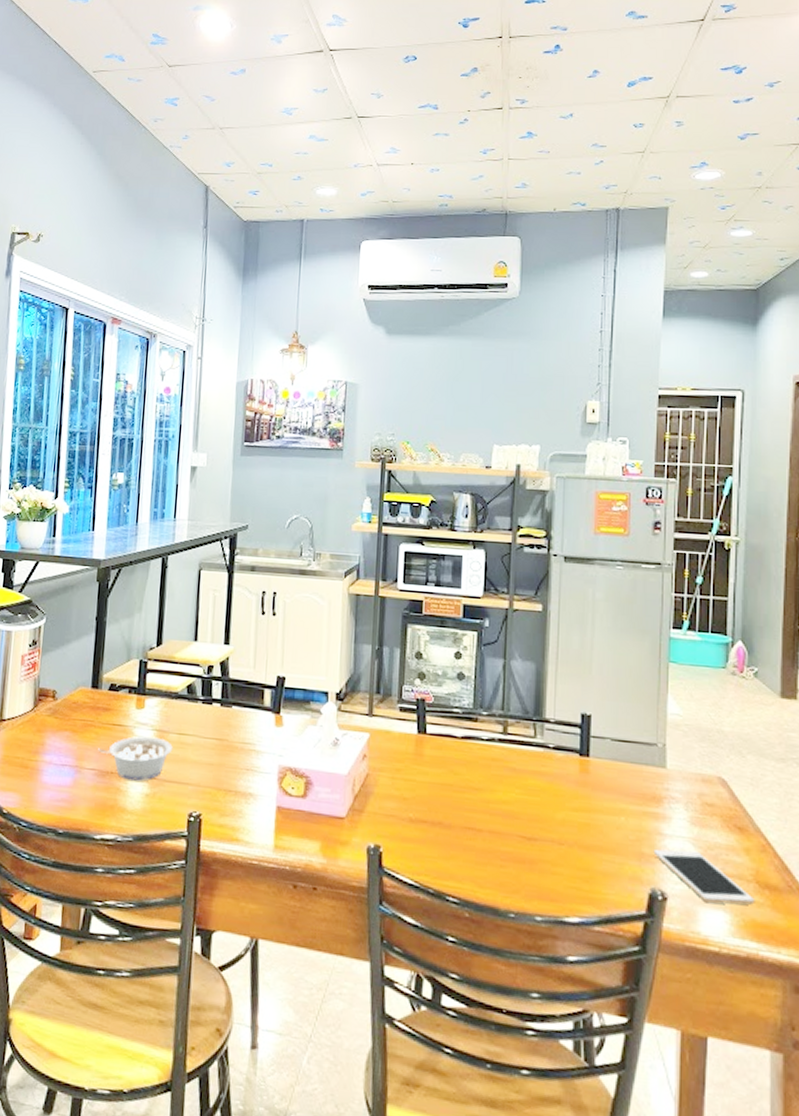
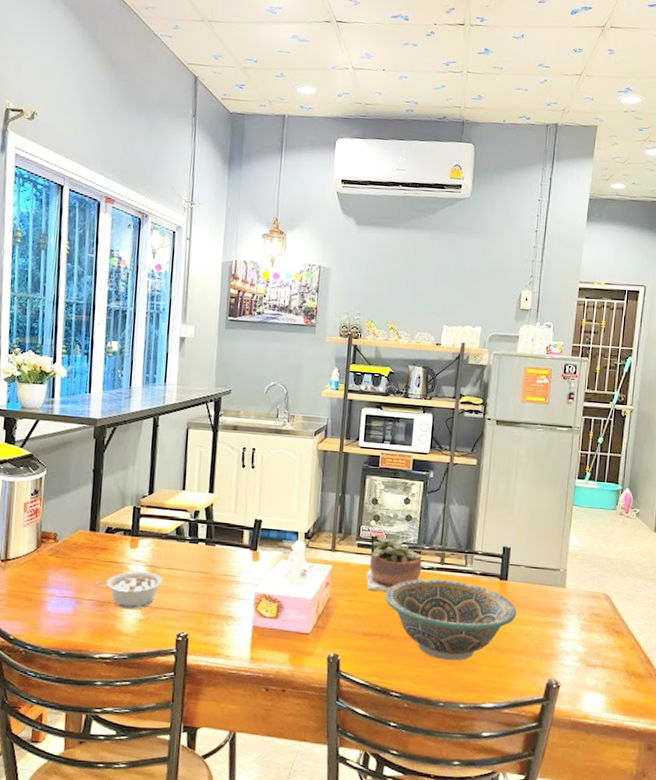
succulent plant: none [411,699,480,767] -> present [366,537,422,591]
bowl: none [435,752,604,860] -> present [385,578,517,661]
cell phone: present [653,848,755,905] -> none [551,649,624,689]

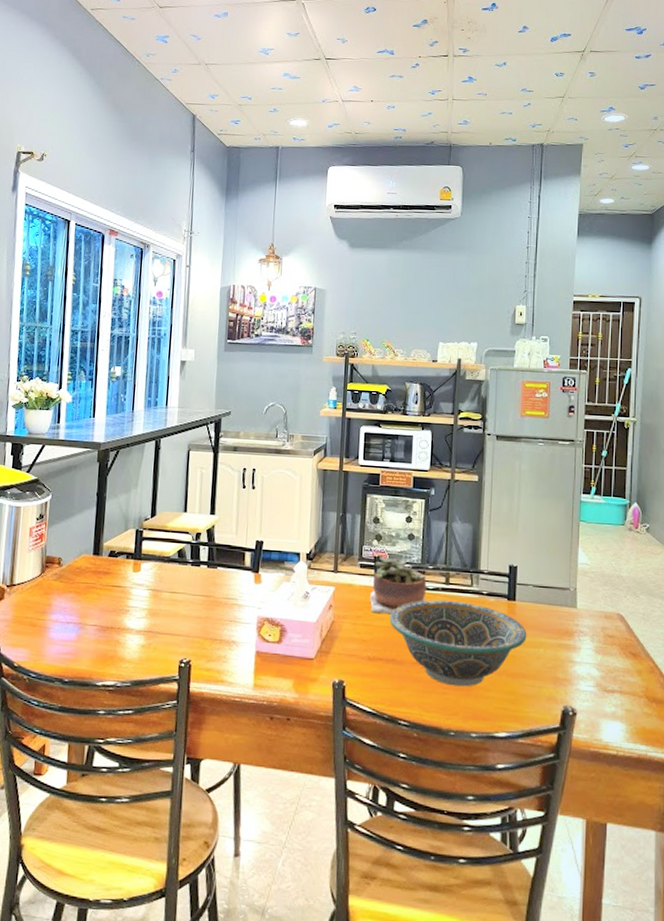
legume: present [96,571,163,609] -> none [99,595,166,634]

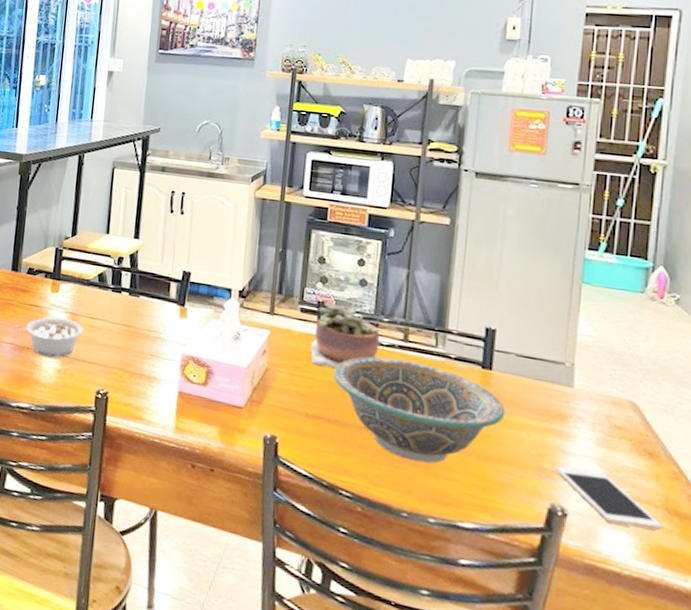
legume: none [99,595,166,634] -> present [16,317,84,358]
cell phone: none [566,673,645,716] -> present [554,465,663,531]

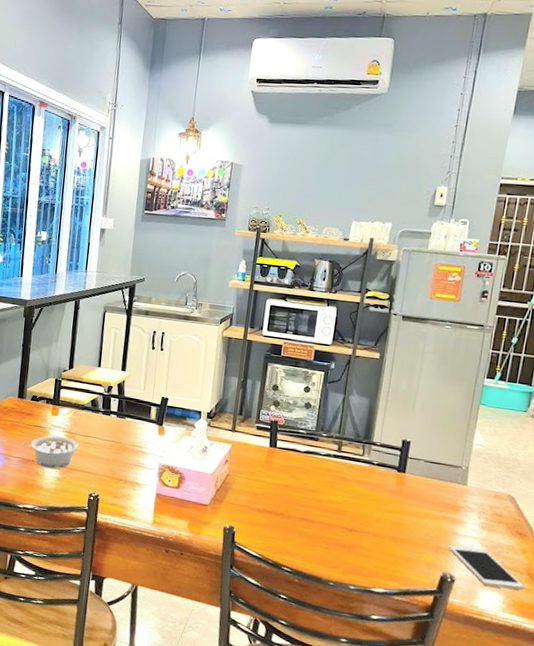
succulent plant: present [311,302,380,368] -> none [263,421,319,473]
bowl: present [333,357,505,464] -> none [280,464,414,545]

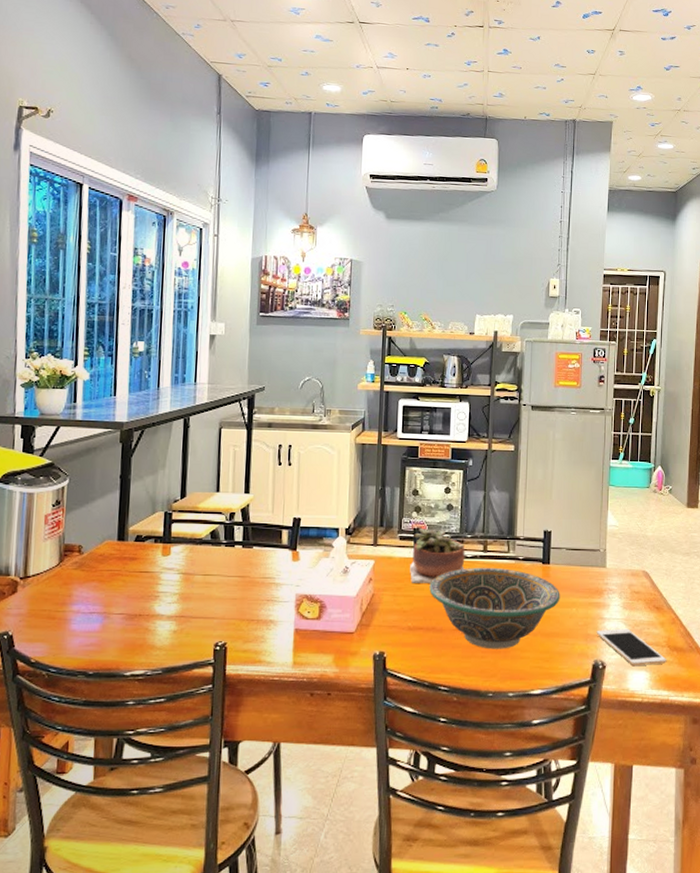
legume: present [22,435,79,468] -> none [126,580,198,620]
succulent plant: none [263,421,319,473] -> present [410,528,465,583]
bowl: none [280,464,414,545] -> present [429,567,560,649]

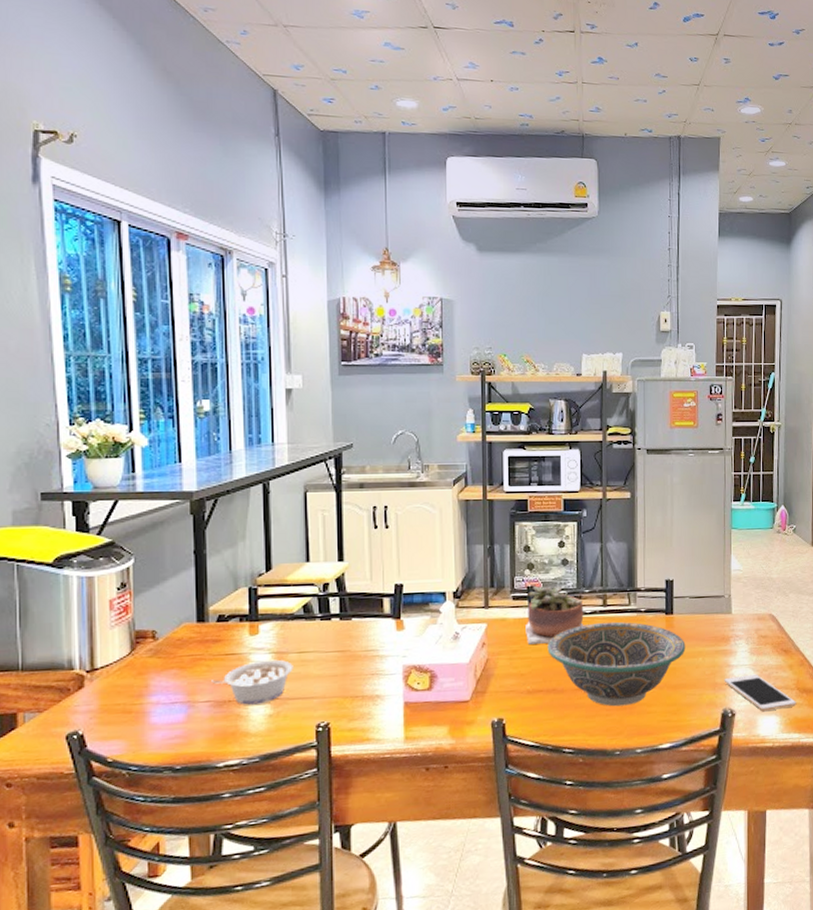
legume: none [126,580,198,620] -> present [211,659,293,705]

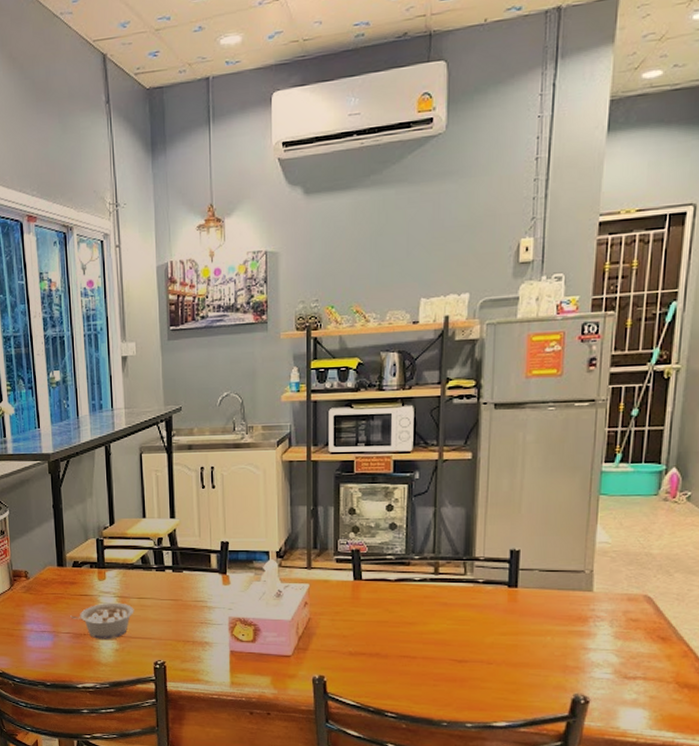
succulent plant: present [526,586,584,644] -> none [349,550,412,608]
bowl: present [547,622,686,707] -> none [371,591,531,678]
cell phone: present [724,674,797,712] -> none [577,660,674,704]

